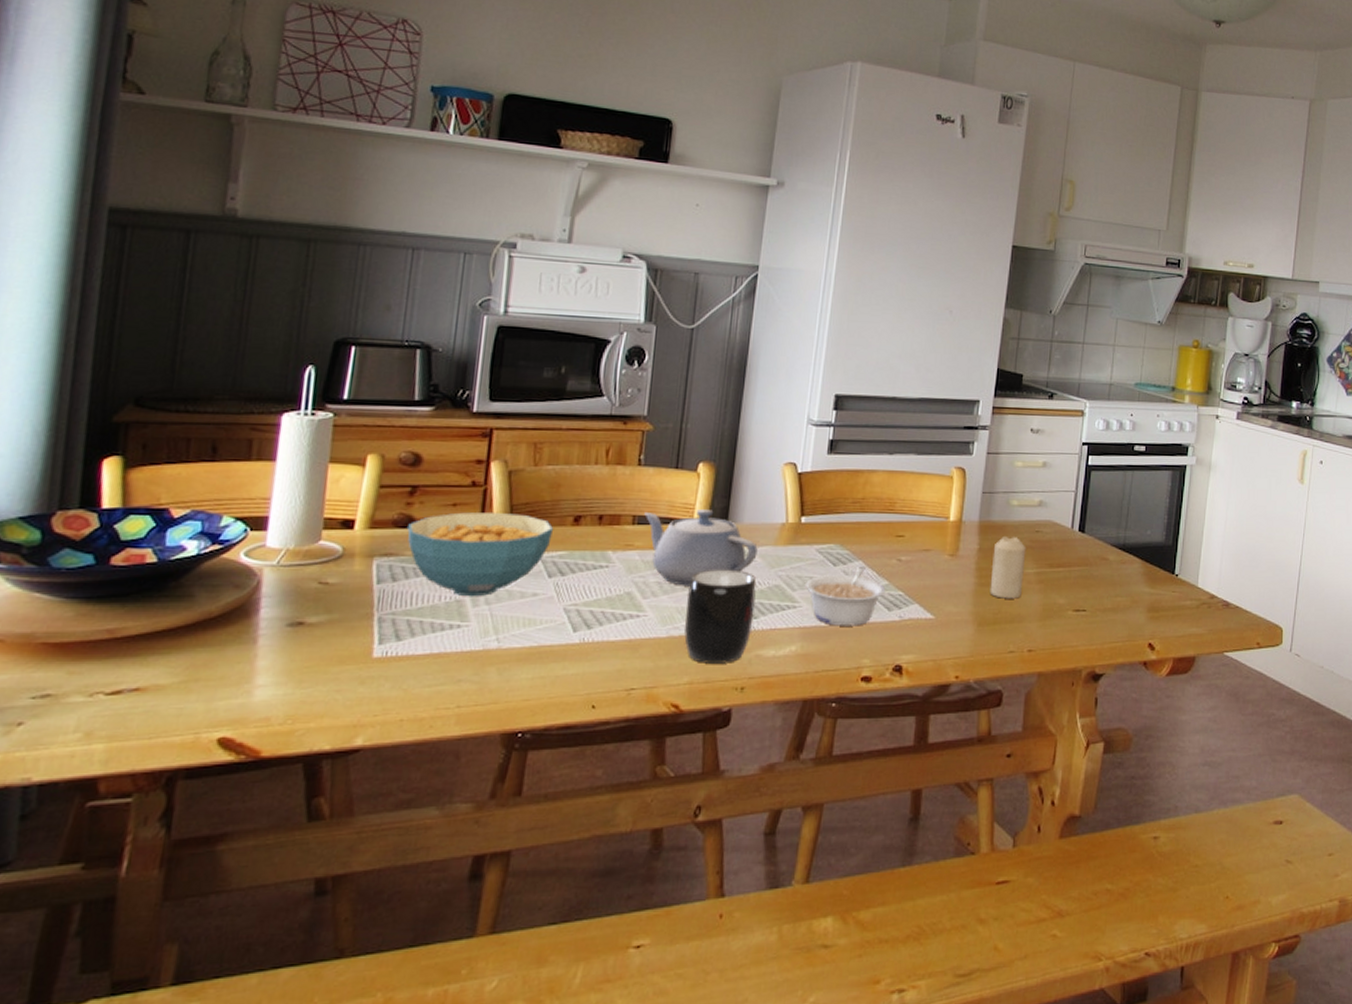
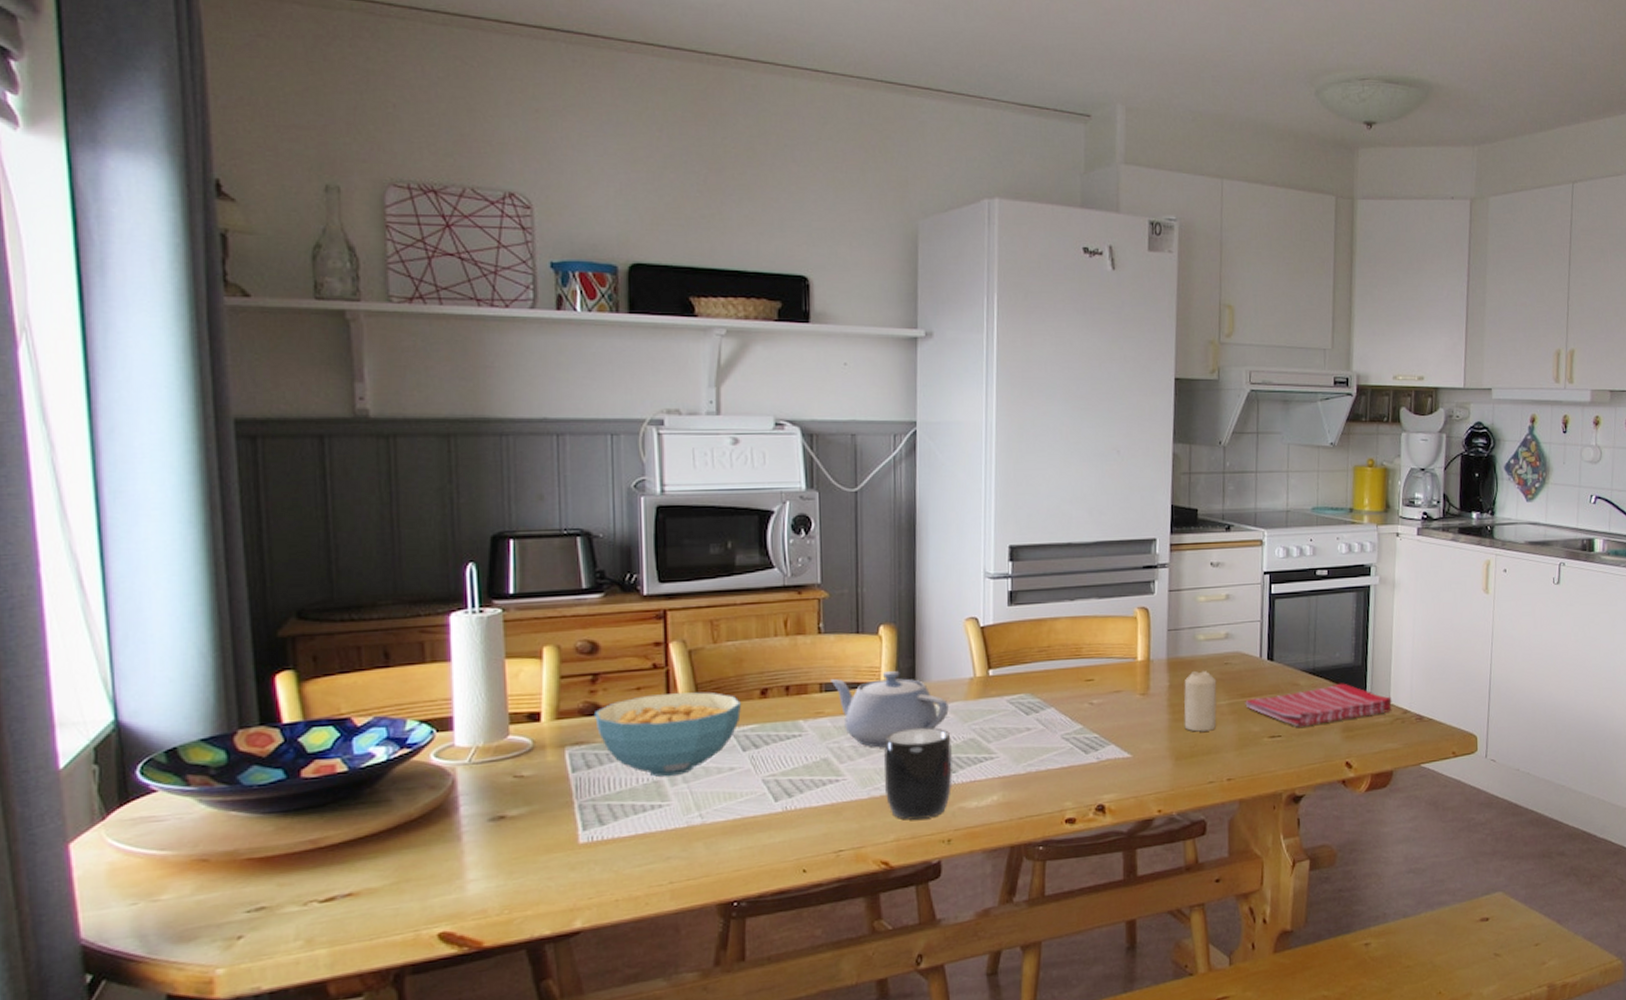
legume: present [804,565,885,626] -> none [999,712,1080,773]
dish towel: none [1052,561,1200,603] -> present [1245,683,1392,727]

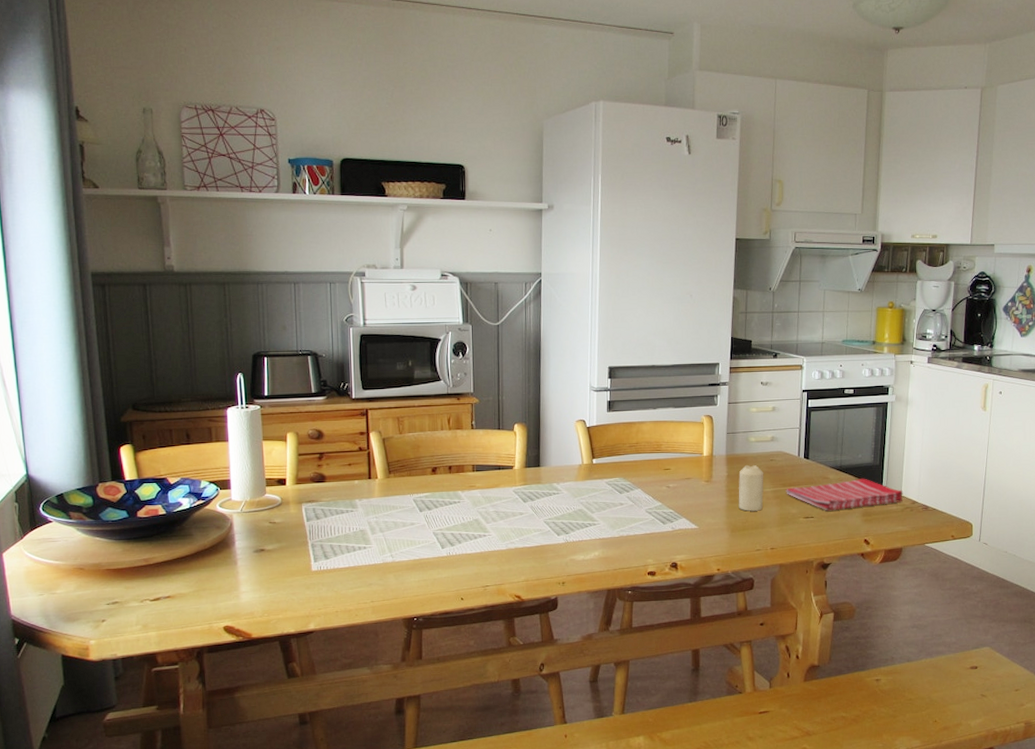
cereal bowl: present [595,692,742,777] -> none [321,468,419,528]
teapot: present [831,671,949,748] -> none [480,458,564,513]
mug: present [884,727,952,820] -> none [518,499,566,567]

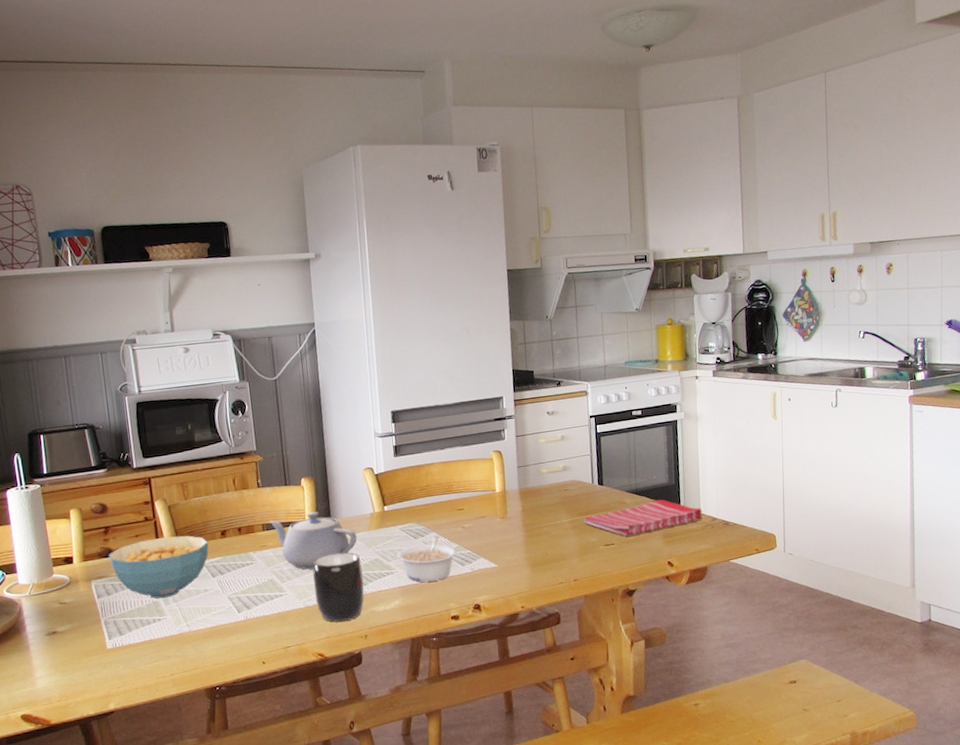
cereal bowl: none [321,468,419,528] -> present [109,535,209,599]
teapot: none [480,458,564,513] -> present [270,512,357,570]
mug: none [518,499,566,567] -> present [312,552,364,622]
legume: none [600,492,659,537] -> present [396,535,457,583]
candle: present [738,464,764,511] -> none [534,497,562,545]

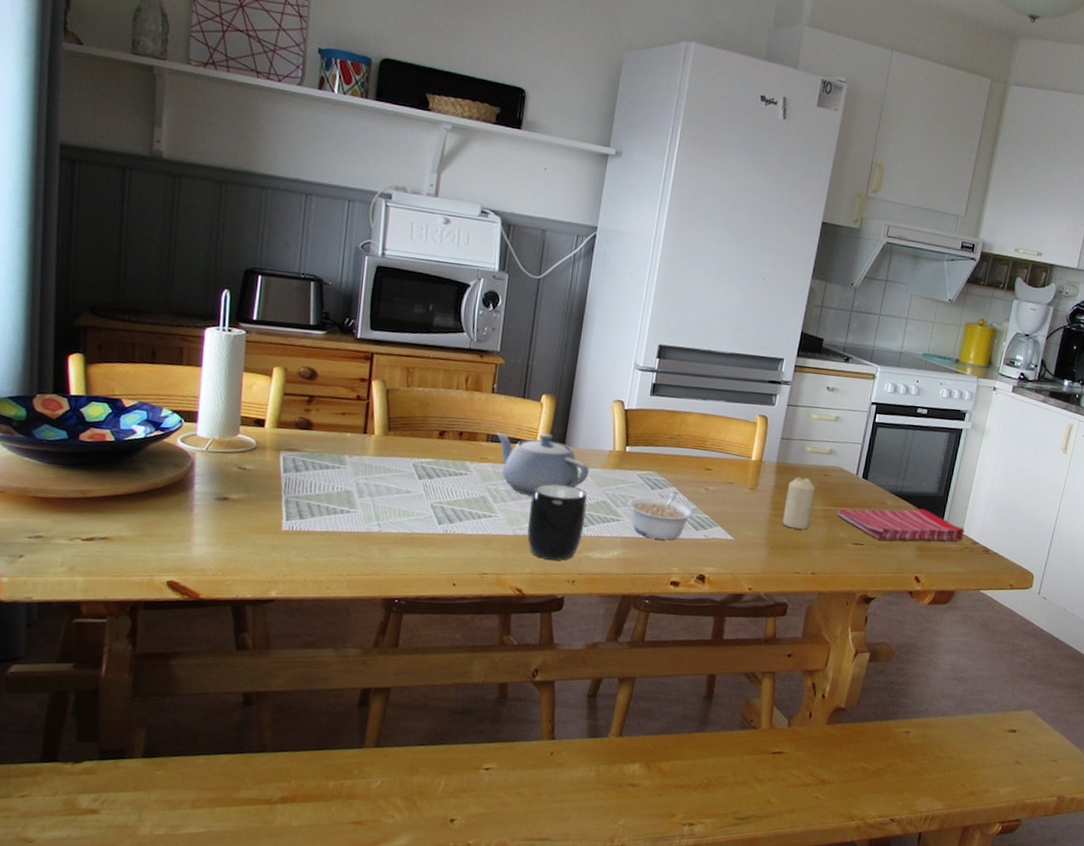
cereal bowl: present [109,535,209,599] -> none [306,420,423,490]
candle: none [534,497,562,545] -> present [782,476,816,530]

